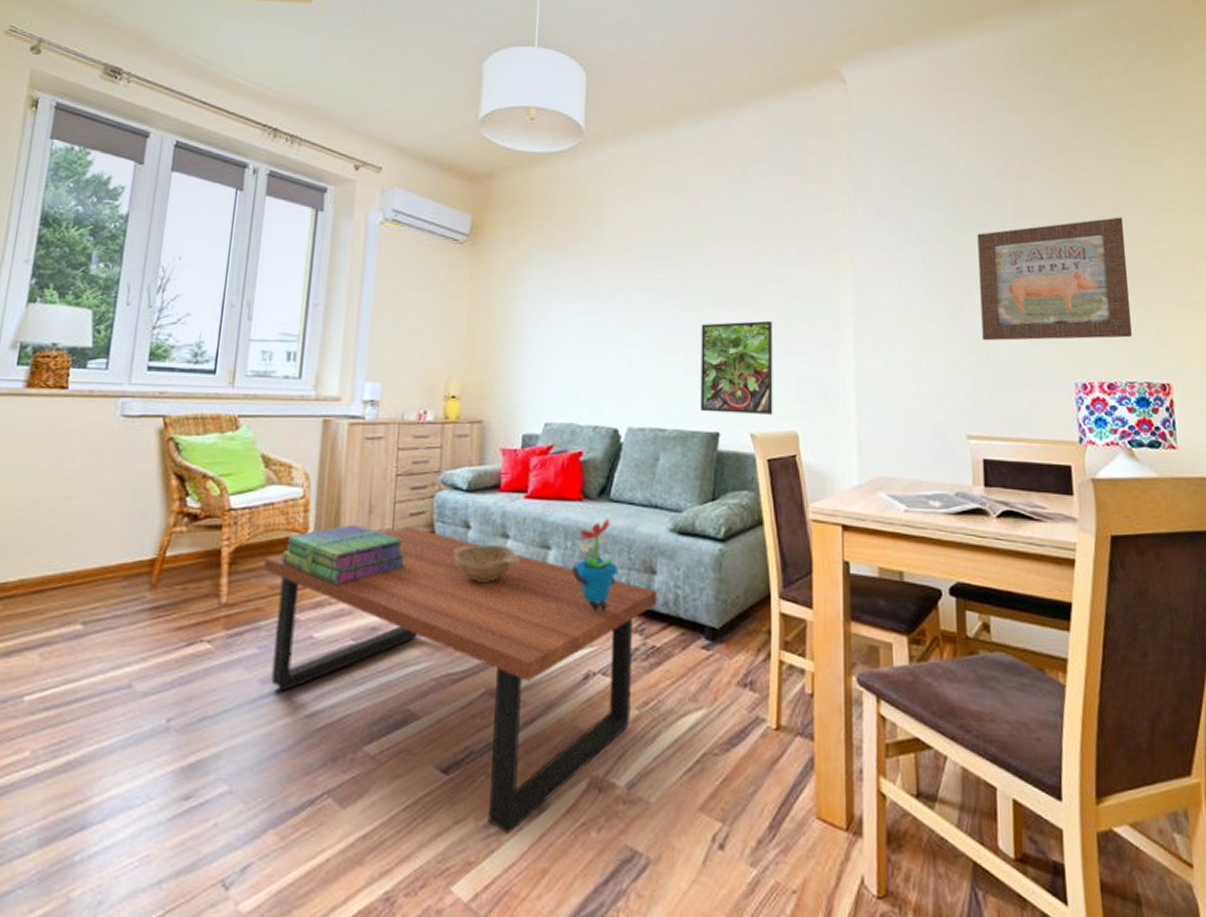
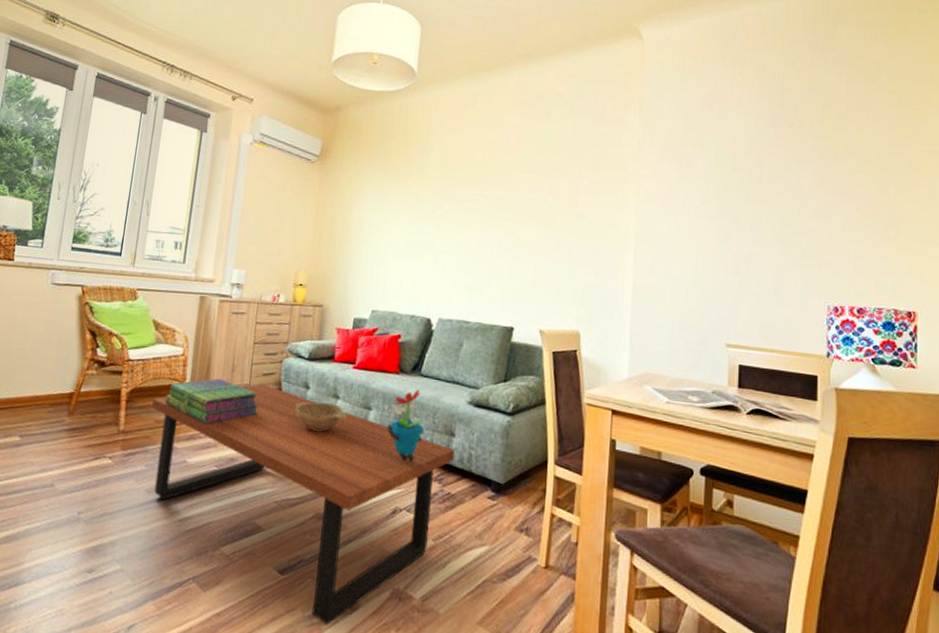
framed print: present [700,320,773,414] -> none [499,237,565,315]
wall art: present [977,217,1132,341] -> none [747,164,885,270]

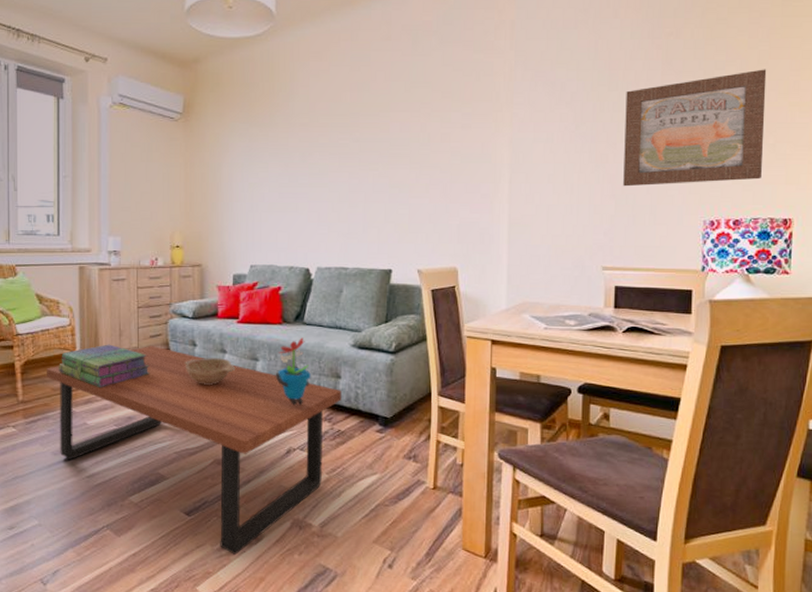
wall art: none [747,164,885,270] -> present [623,69,767,187]

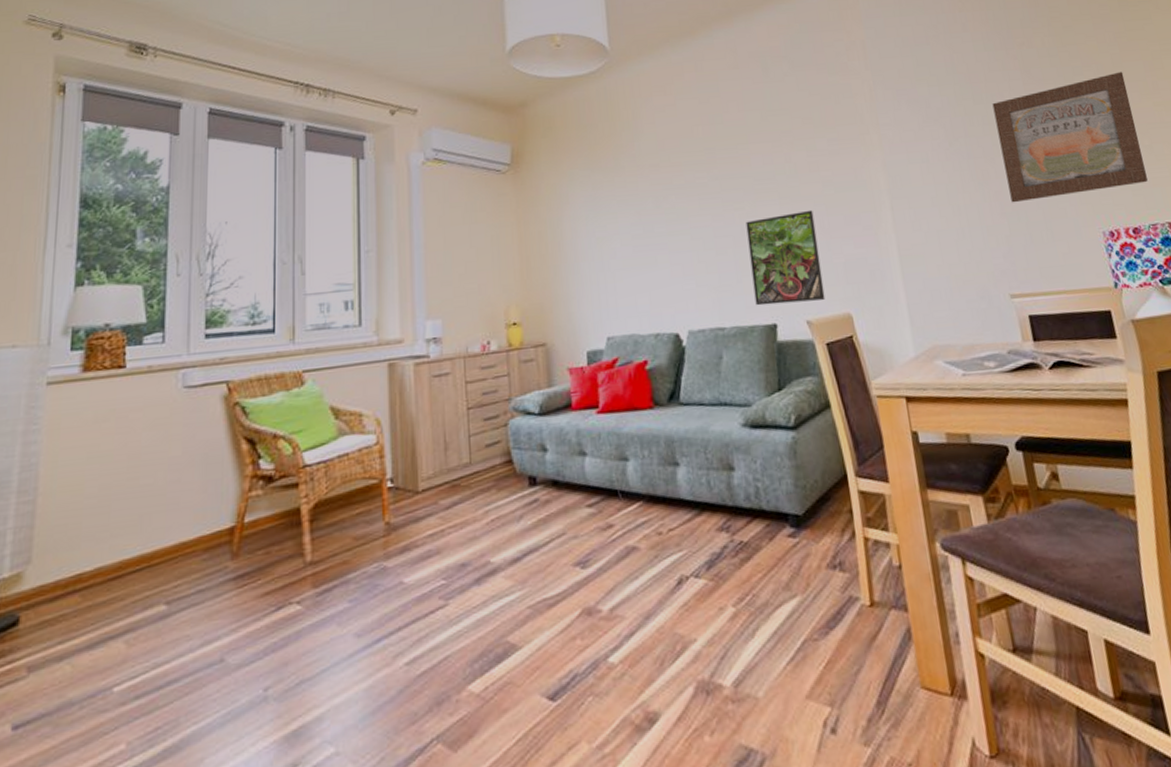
coffee table: present [47,346,342,555] -> none [346,458,739,752]
stack of books: present [59,344,150,387] -> none [362,463,488,527]
decorative bowl: present [185,357,235,385] -> none [533,462,599,503]
potted flower: present [275,337,311,406] -> none [651,422,697,516]
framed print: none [376,176,438,254] -> present [746,210,826,306]

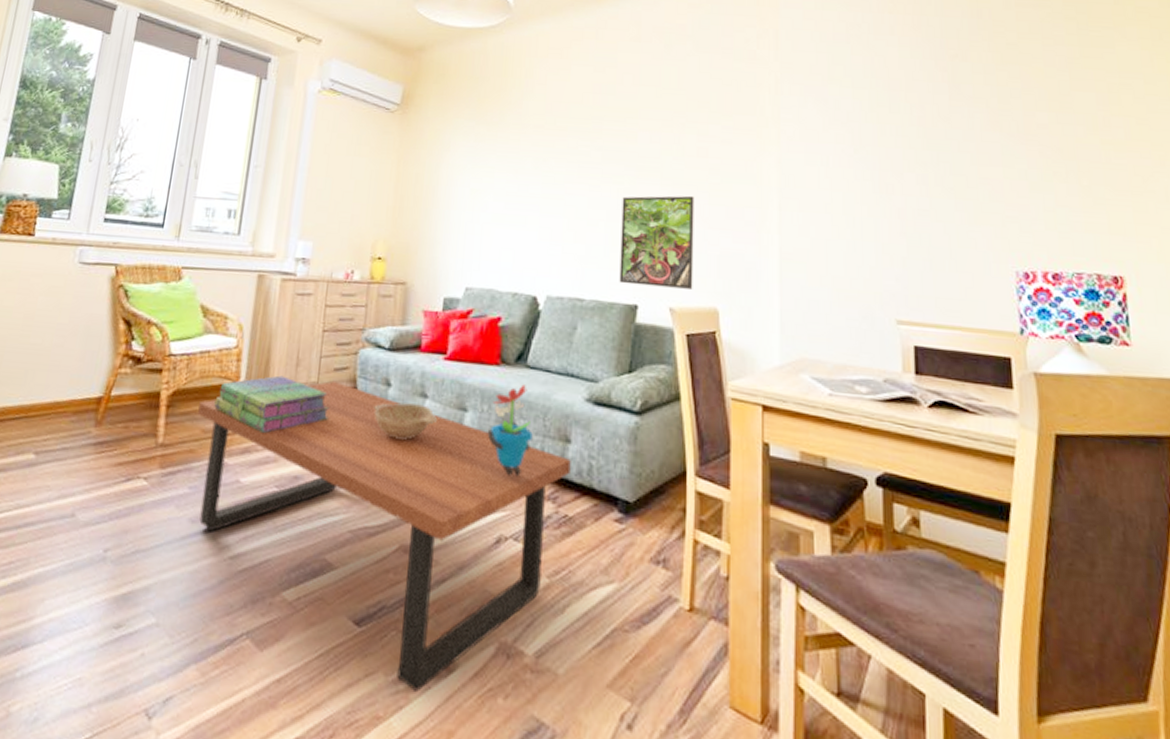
coffee table: none [346,458,739,752] -> present [198,381,571,692]
stack of books: none [362,463,488,527] -> present [214,375,329,433]
decorative bowl: none [533,462,599,503] -> present [374,402,437,440]
potted flower: none [651,422,697,516] -> present [487,384,533,477]
wall art: present [992,71,1148,203] -> none [910,100,1079,227]

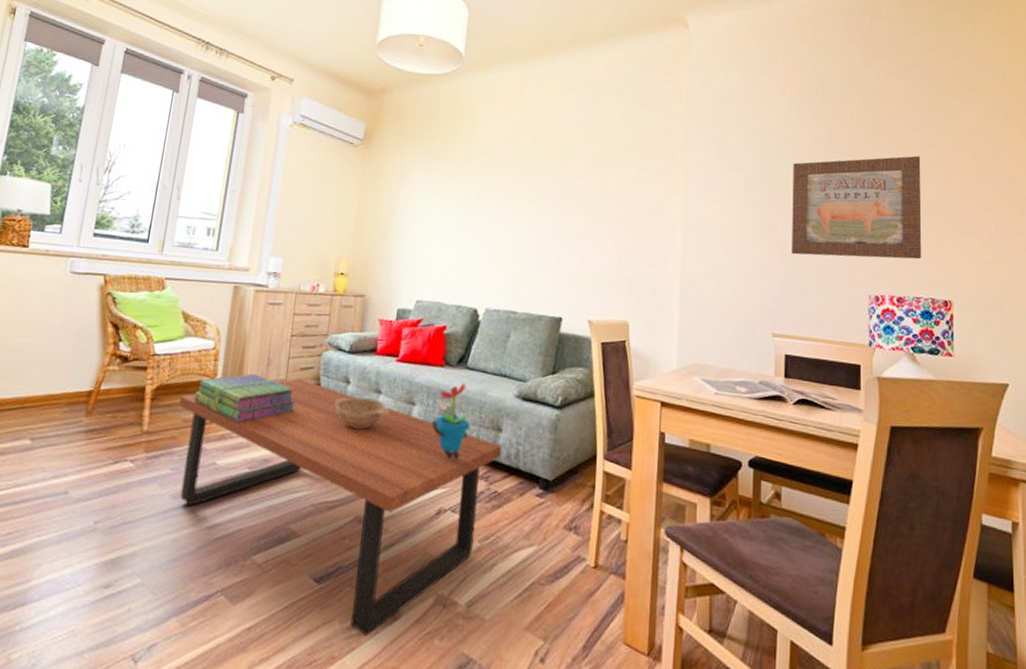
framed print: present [619,195,694,289] -> none [547,225,613,305]
wall art: none [910,100,1079,227] -> present [792,155,922,260]

